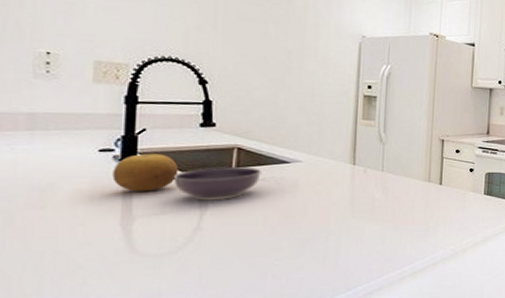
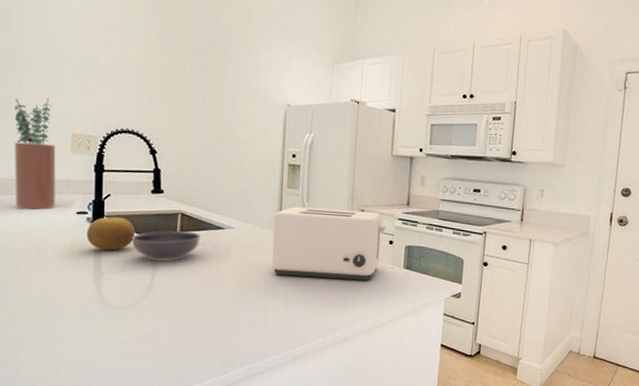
vase: none [9,18,72,149] -> present [14,98,56,210]
toaster: none [345,137,467,209] -> present [272,206,386,281]

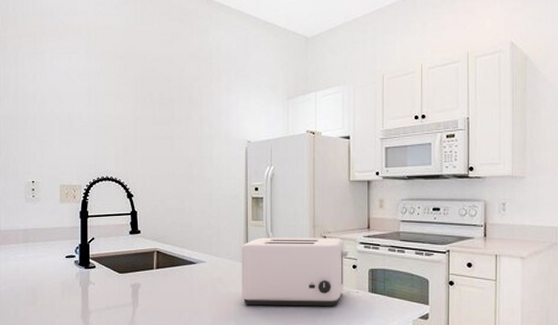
vase: present [14,98,56,210] -> none [12,155,47,257]
fruit: present [86,216,136,251] -> none [75,258,117,290]
bowl: present [131,230,201,261] -> none [114,268,175,298]

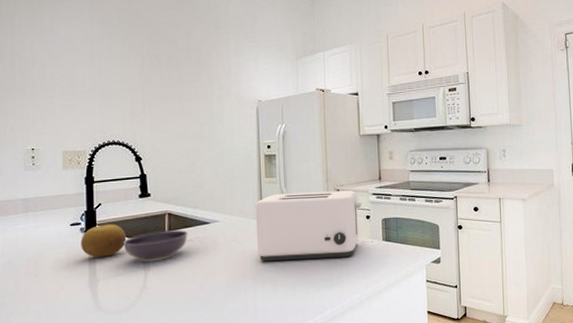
fruit: none [75,258,117,290] -> present [81,224,127,257]
bowl: none [114,268,175,298] -> present [123,230,188,262]

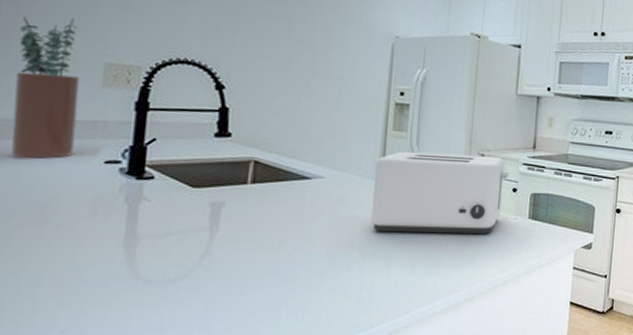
vase: none [9,122,50,228] -> present [11,17,81,160]
fruit: present [81,224,127,257] -> none [117,166,190,209]
bowl: present [123,230,188,262] -> none [183,182,279,221]

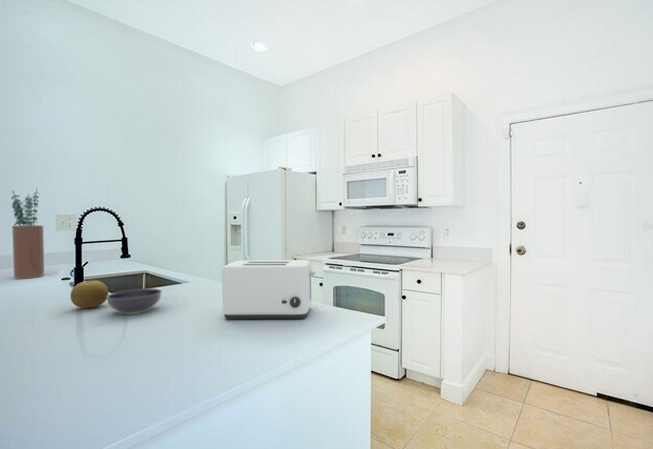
fruit: none [117,166,190,209] -> present [70,280,109,308]
bowl: none [183,182,279,221] -> present [106,288,162,315]

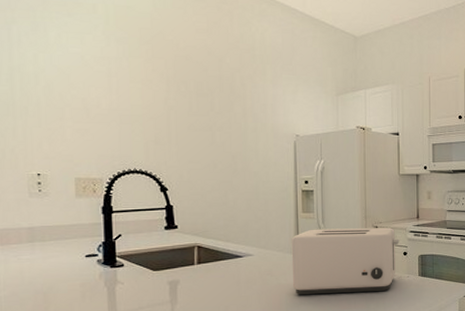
vase: present [11,188,44,280] -> none [9,145,61,259]
fruit: present [70,280,109,308] -> none [98,256,151,290]
bowl: present [106,288,162,315] -> none [147,263,219,295]

